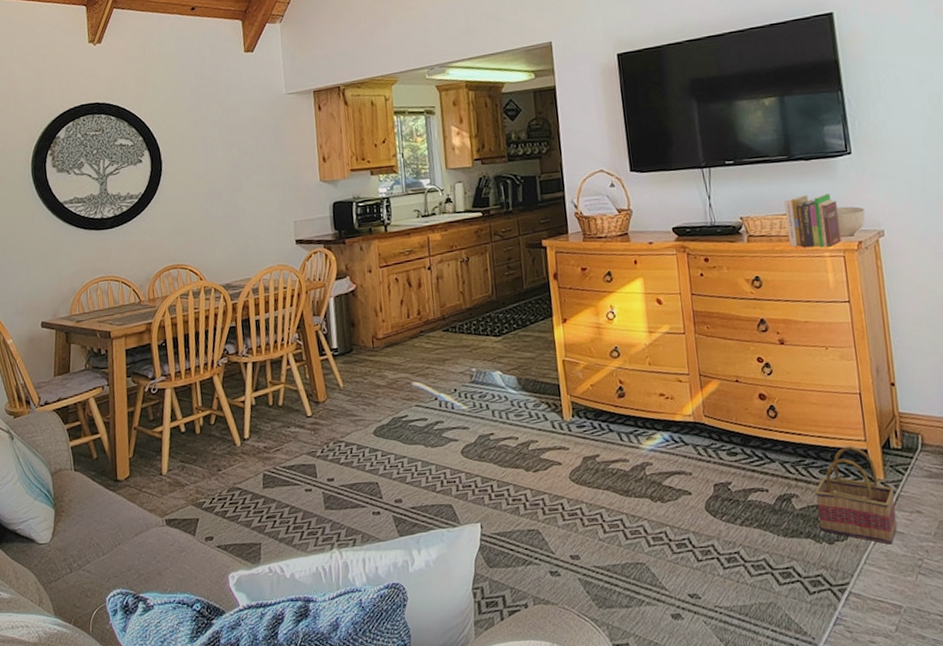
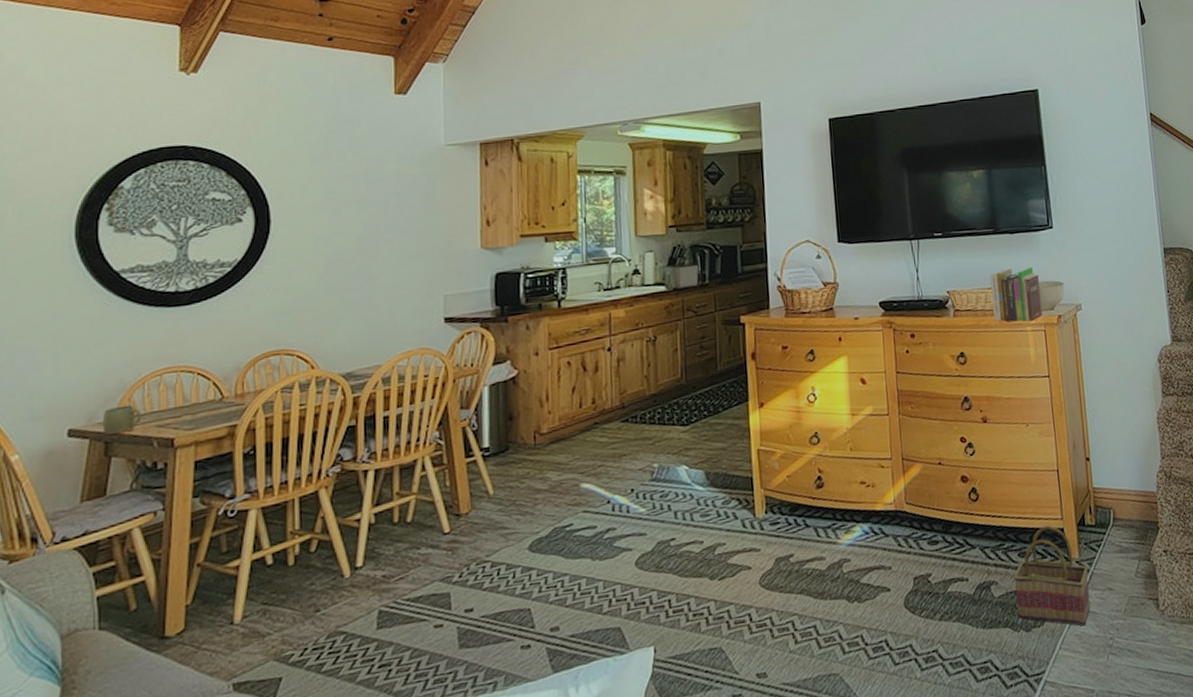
mug: none [62,304,88,328] -> present [102,404,142,436]
toaster: none [472,192,504,217] -> present [663,263,699,290]

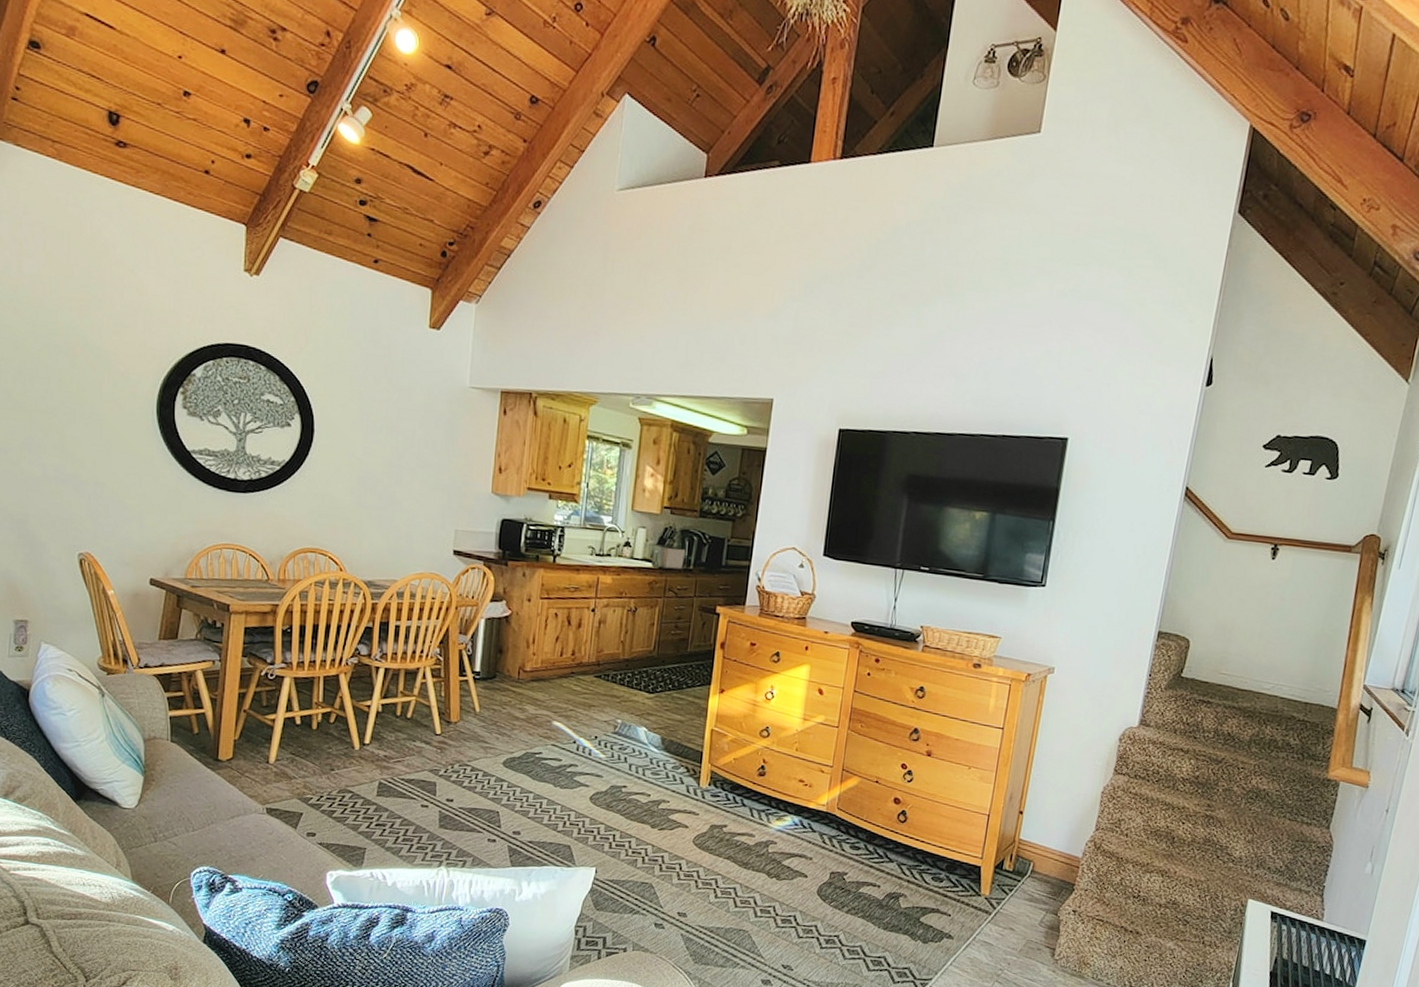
mug: present [102,404,142,436] -> none [175,568,206,592]
books: present [990,267,1043,322] -> none [962,616,1018,674]
basket: present [1013,525,1091,627] -> none [918,860,995,953]
bowl: present [1038,280,1065,312] -> none [1011,636,1043,667]

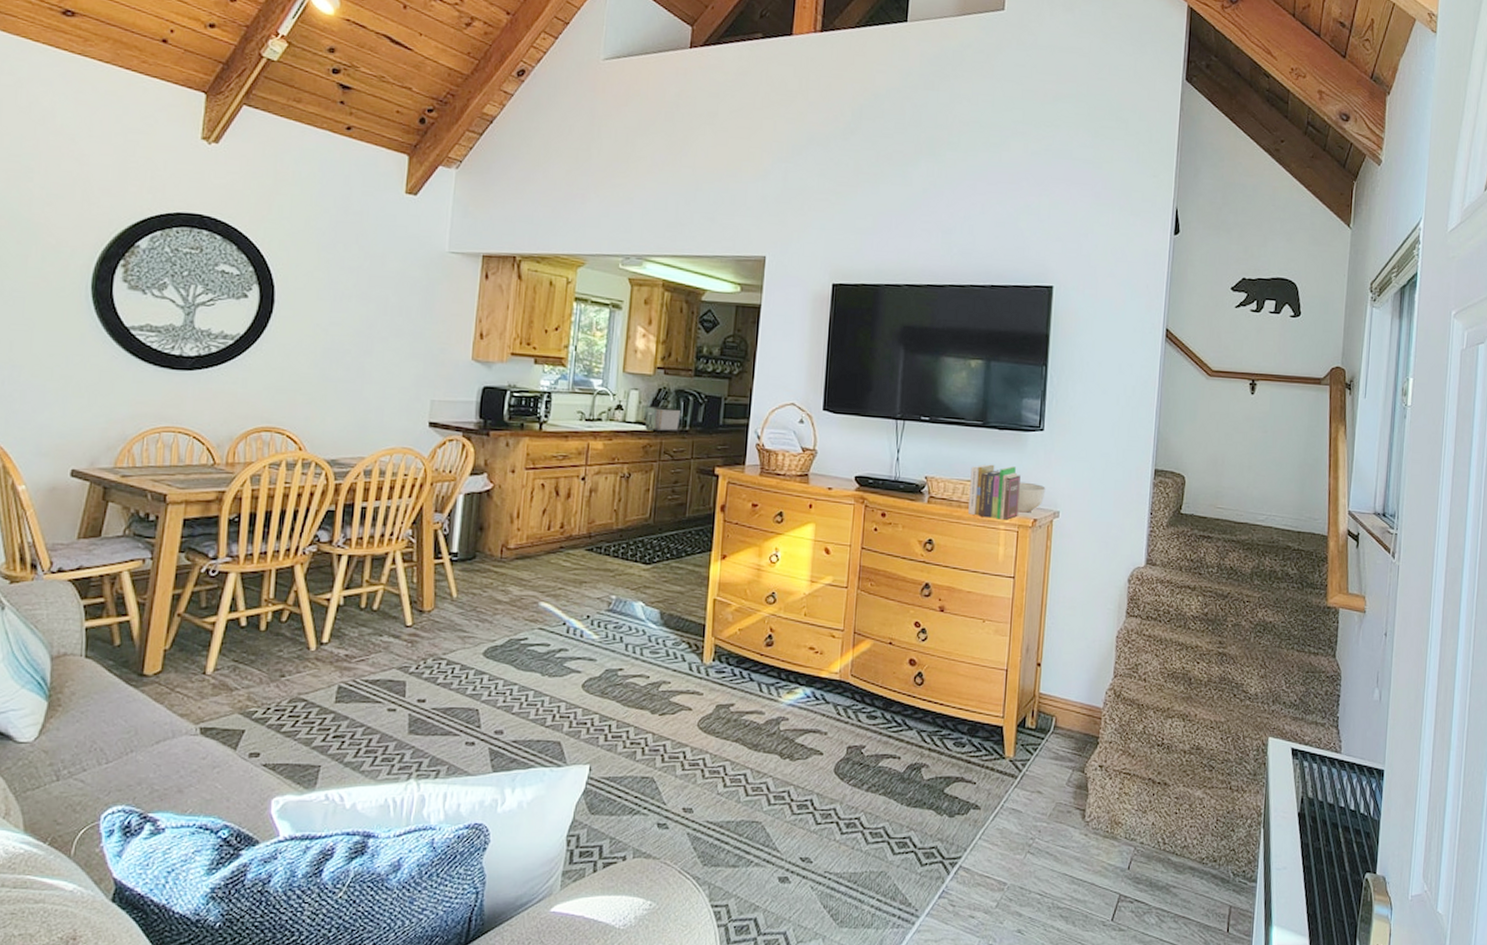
books: none [962,616,1018,674] -> present [968,464,1021,521]
bowl: none [1011,636,1043,667] -> present [1017,482,1046,513]

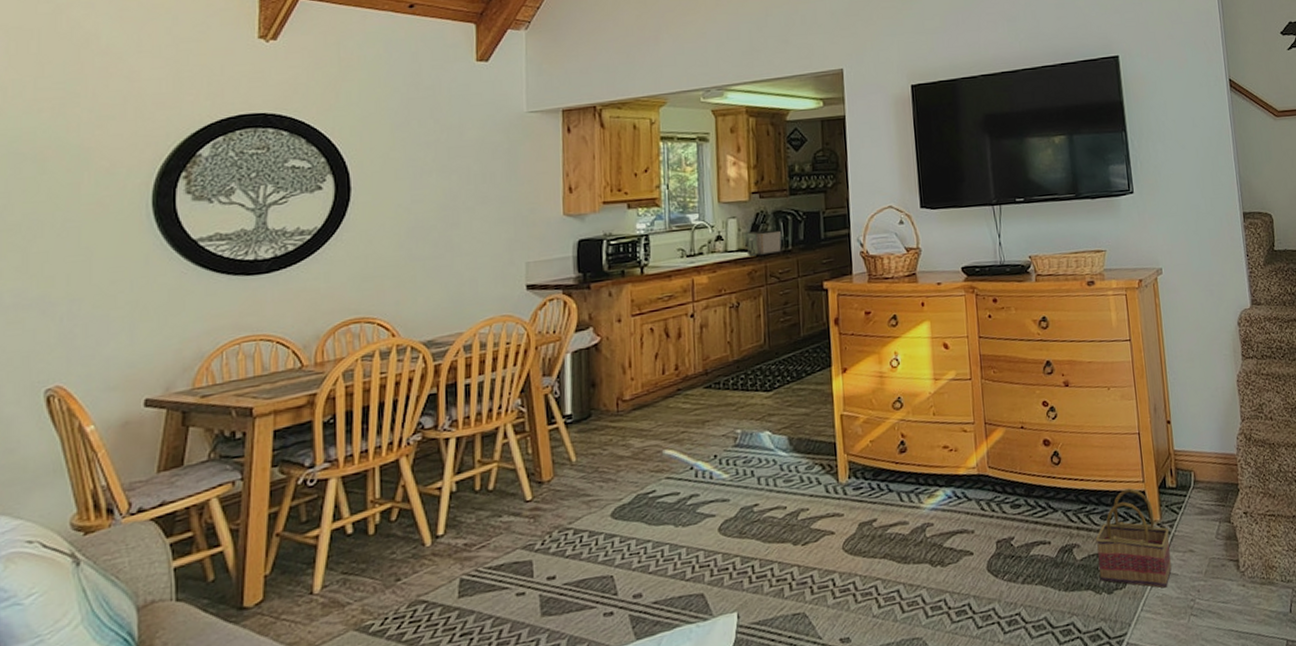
basket: none [943,721,1020,822] -> present [1095,488,1172,588]
books: present [968,464,1021,521] -> none [1071,232,1124,287]
bowl: present [1017,482,1046,513] -> none [1119,245,1146,276]

